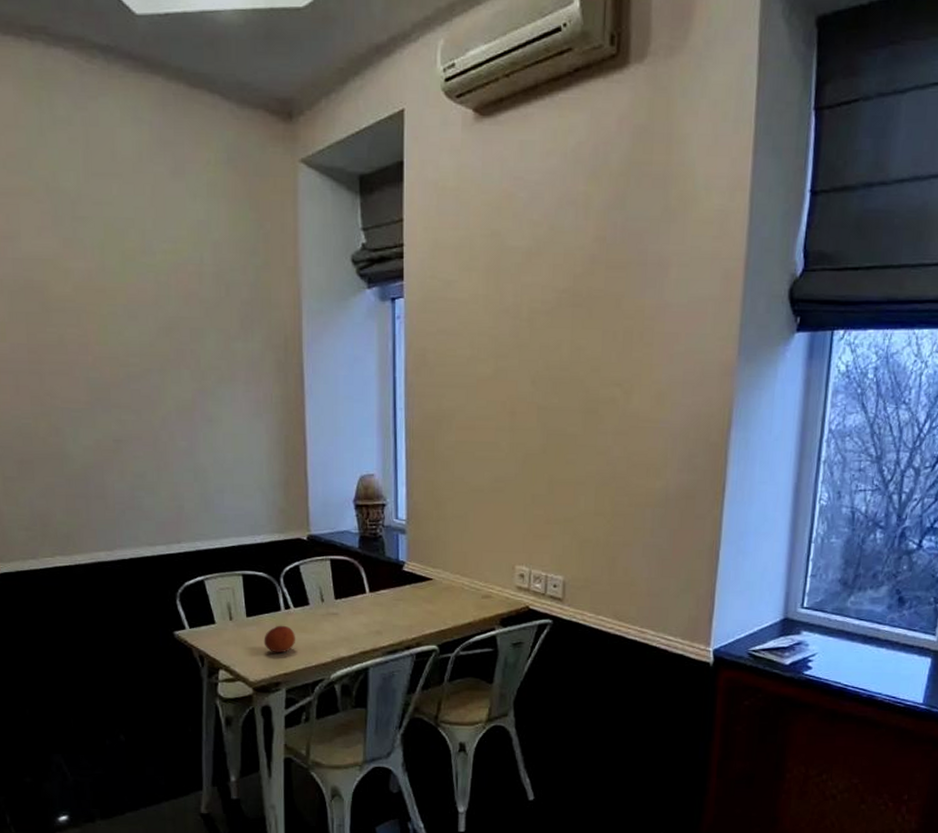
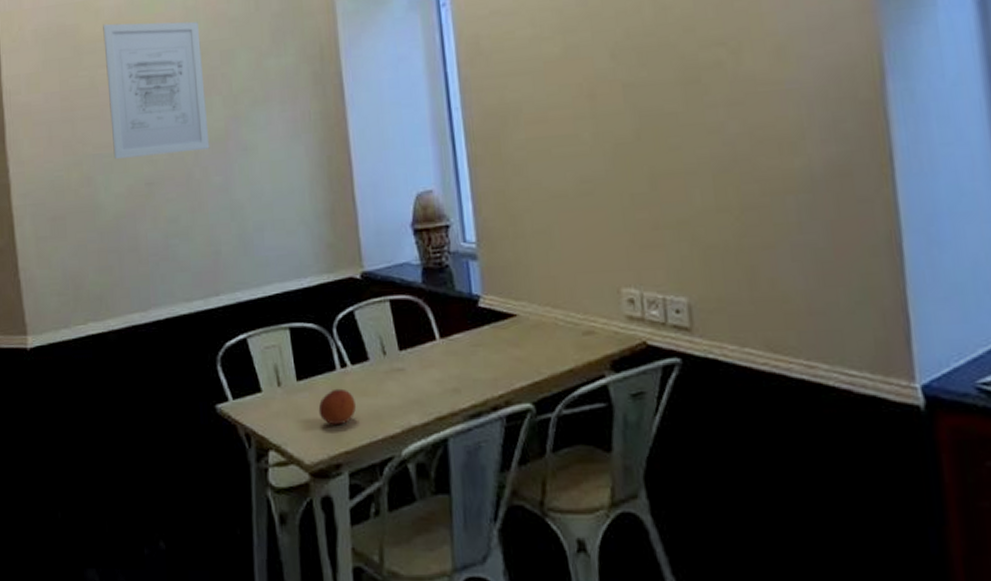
wall art: none [72,285,177,417] -> present [103,21,210,159]

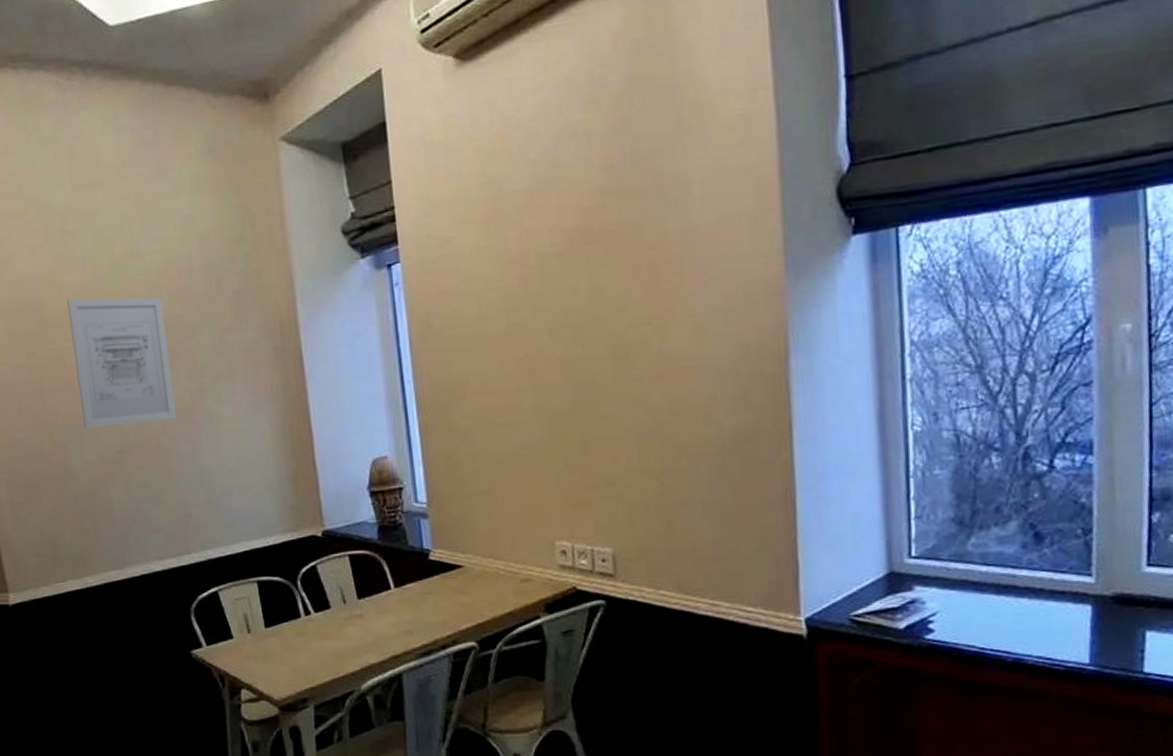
fruit: present [318,388,356,426] -> none [285,633,319,666]

